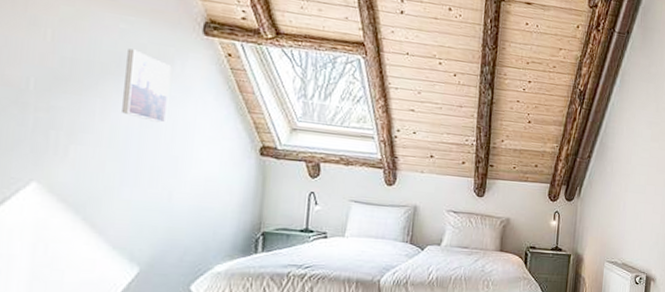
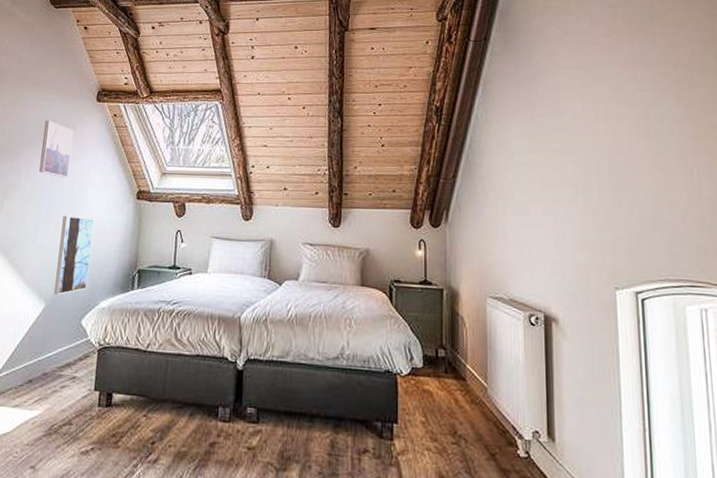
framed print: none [151,167,205,259] -> present [54,215,95,295]

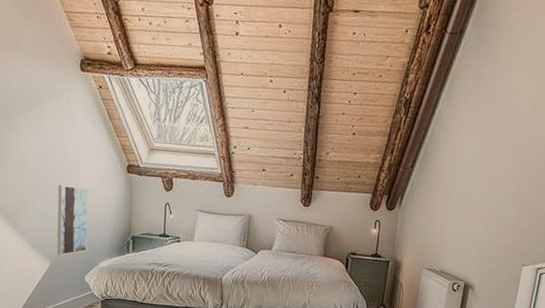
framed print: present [39,120,74,177] -> none [30,87,60,148]

